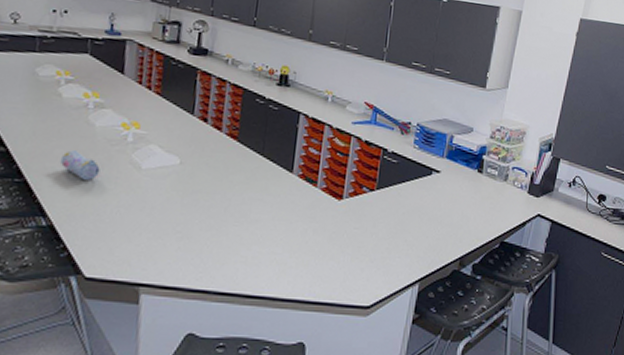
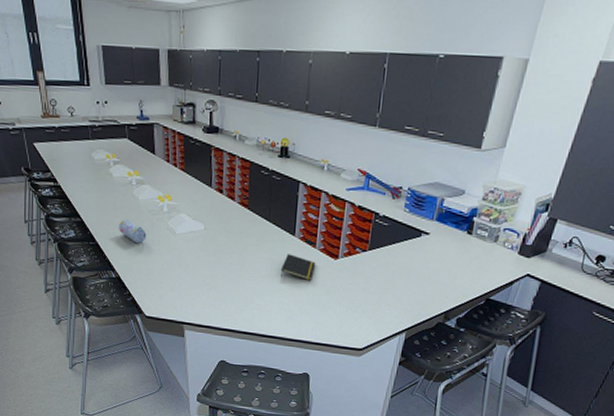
notepad: none [273,193,316,225] -> present [280,253,315,280]

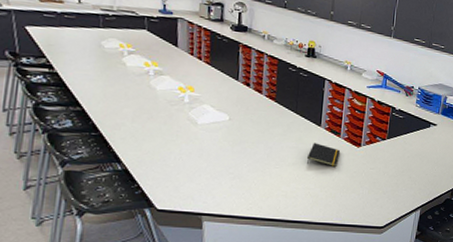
pencil case: present [118,219,147,243] -> none [128,109,163,133]

